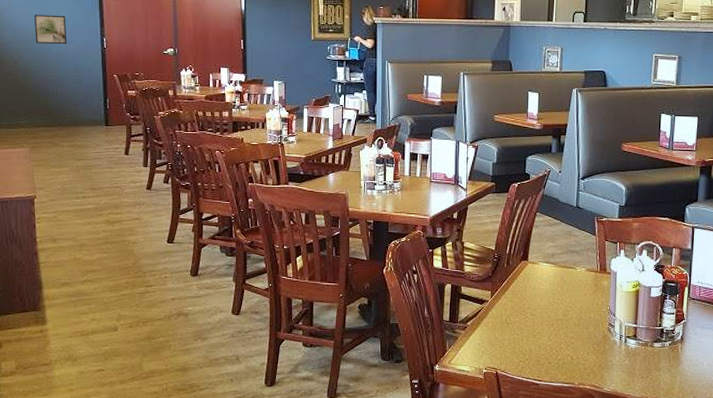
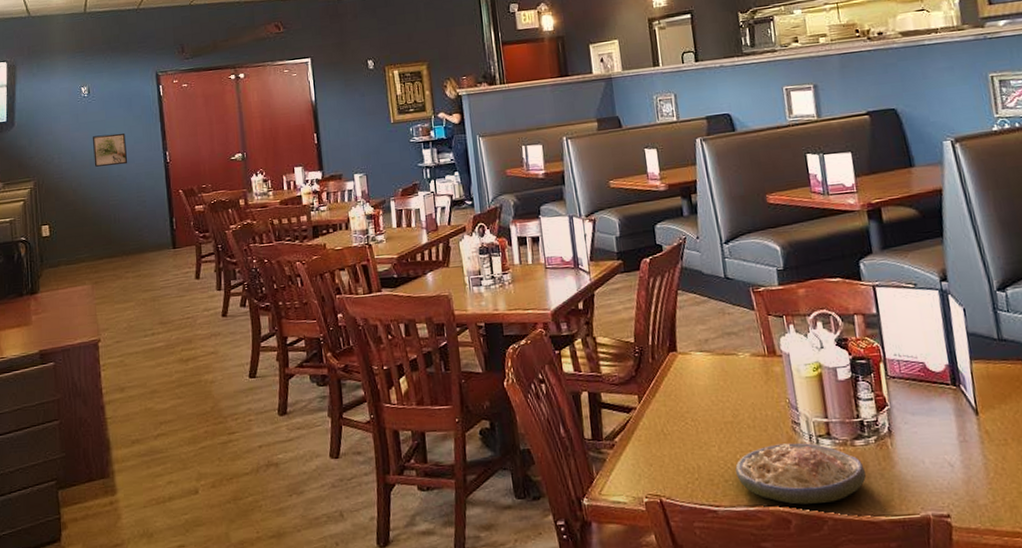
soup: none [558,339,657,386] -> present [735,443,866,505]

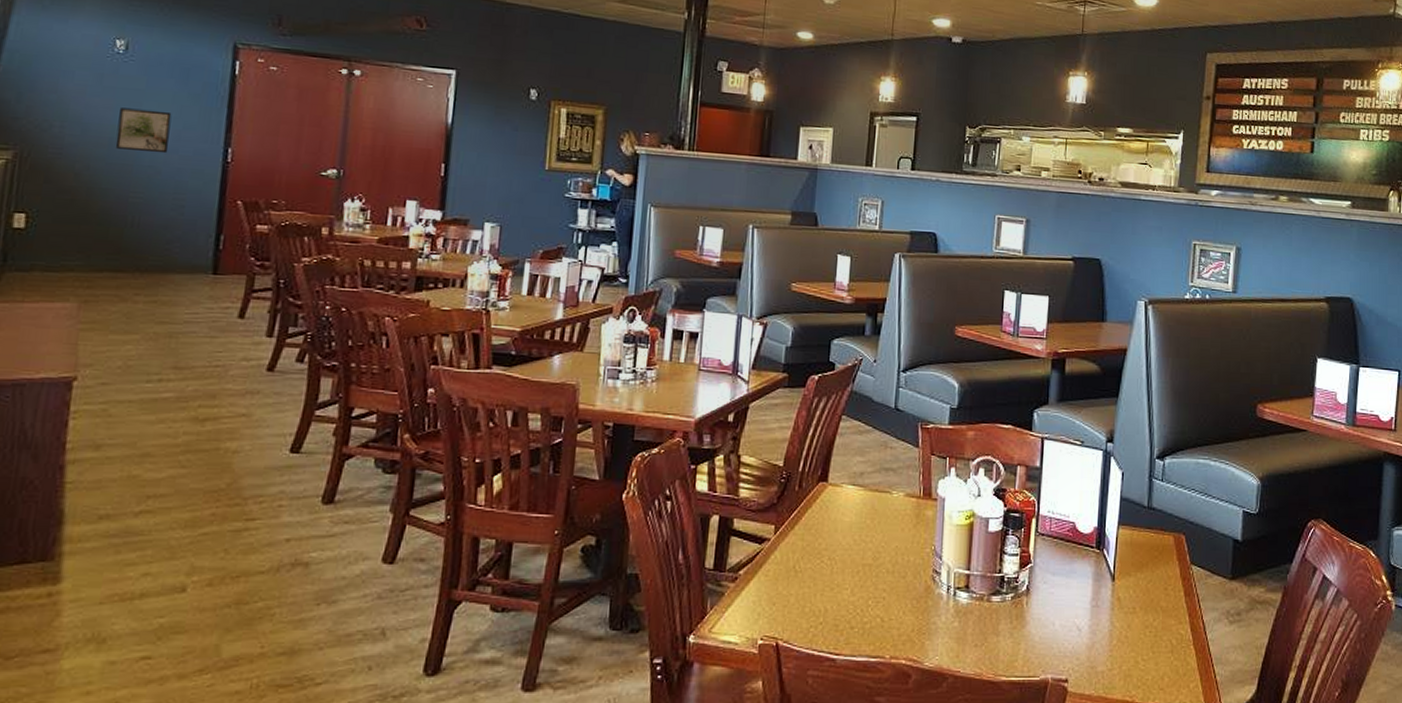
soup: present [735,443,866,505] -> none [864,593,996,659]

